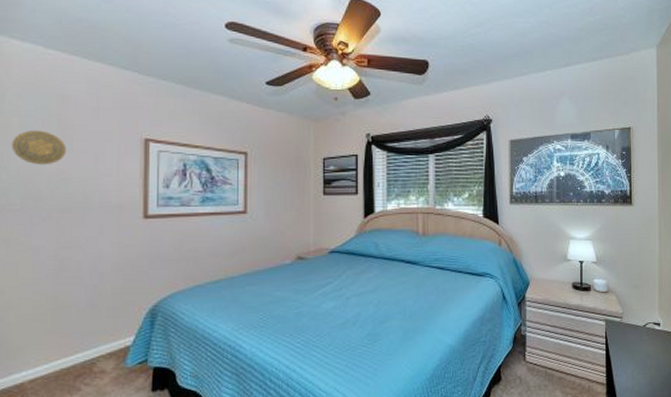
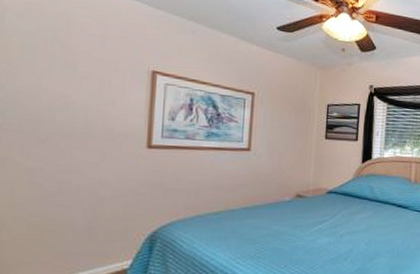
decorative plate: present [10,130,67,165] -> none [9,51,70,88]

